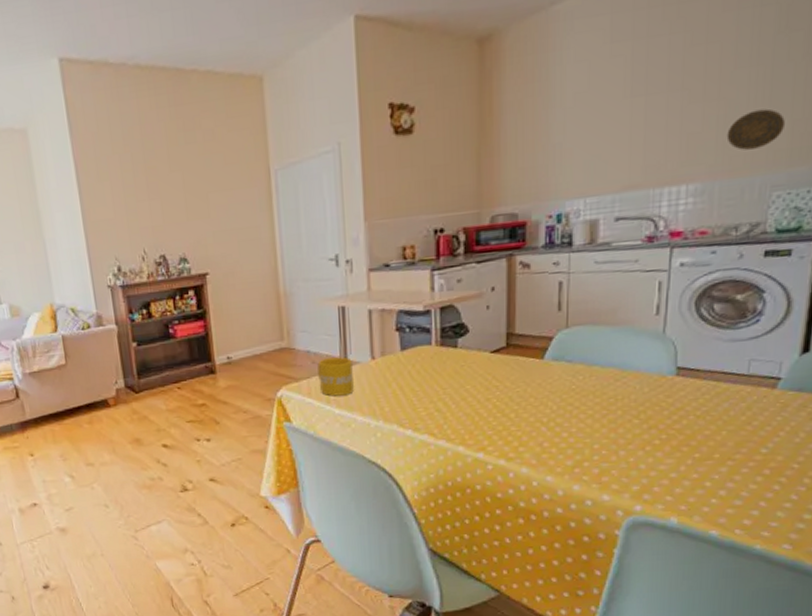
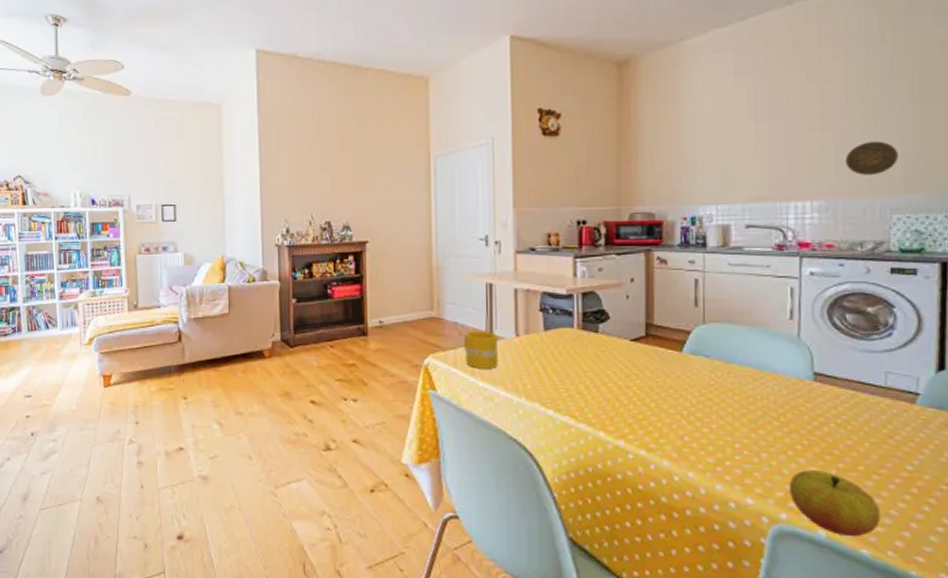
apple: none [645,462,732,521] -> present [789,470,881,537]

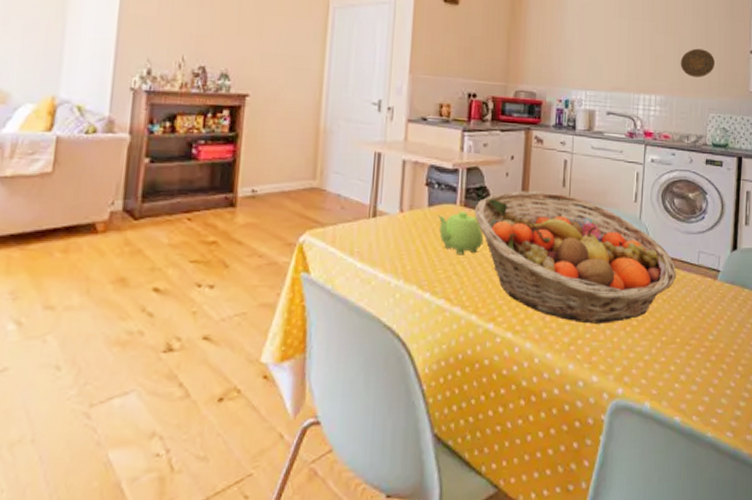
mug: present [464,331,498,369] -> none [345,205,381,248]
teapot: none [555,334,606,376] -> present [437,211,484,255]
fruit basket: none [593,312,854,446] -> present [474,191,676,324]
apple: present [789,470,881,537] -> none [625,344,690,406]

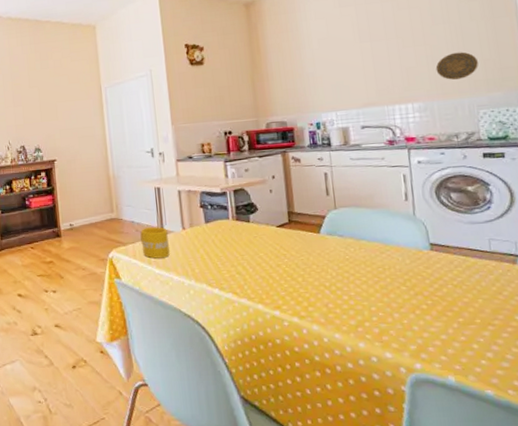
mug: none [345,205,381,248] -> present [140,227,170,259]
teapot: present [437,211,484,255] -> none [214,224,259,259]
fruit basket: present [474,191,676,324] -> none [246,201,465,309]

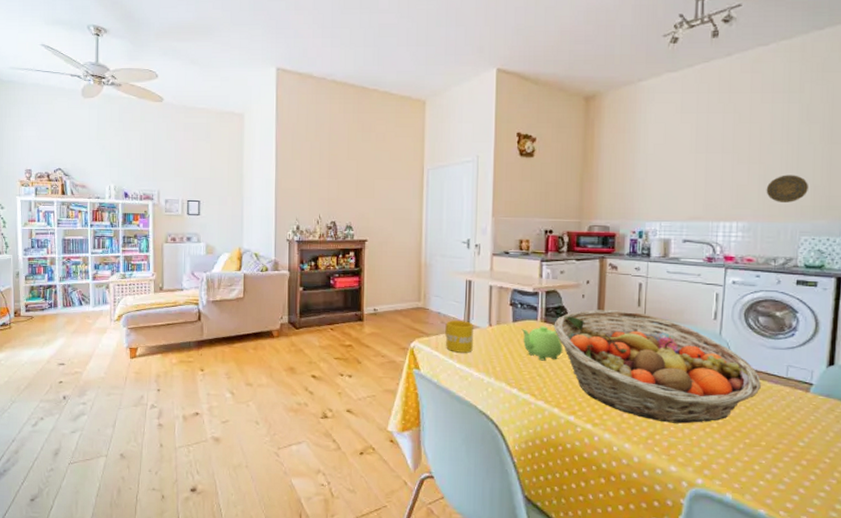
teapot: none [214,224,259,259] -> present [521,326,563,361]
fruit basket: none [246,201,465,309] -> present [554,310,761,424]

